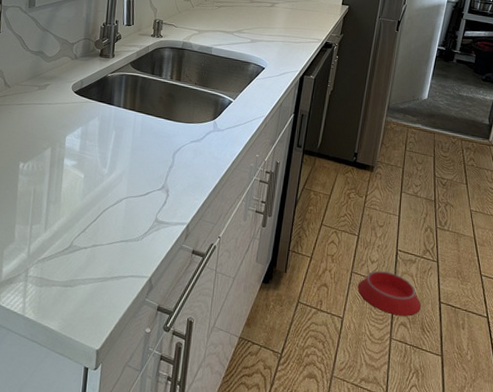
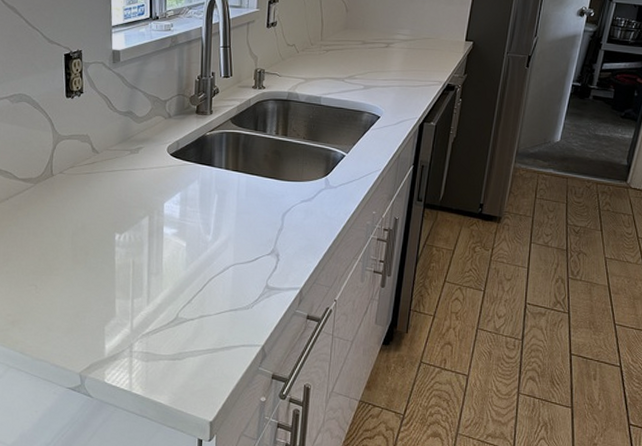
pet bowl: present [357,270,421,316] -> none [483,326,550,370]

